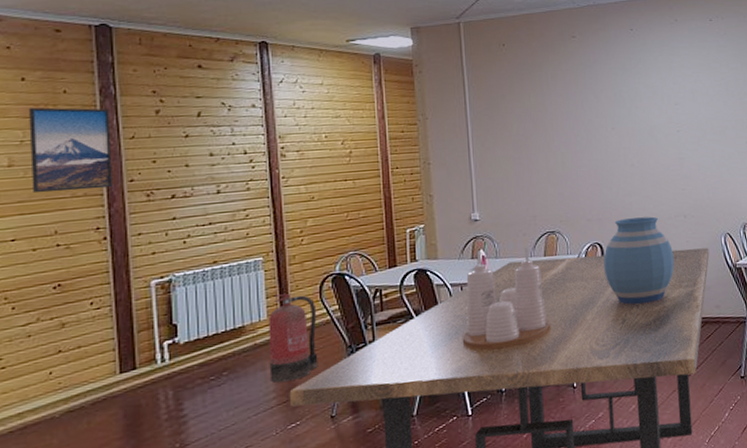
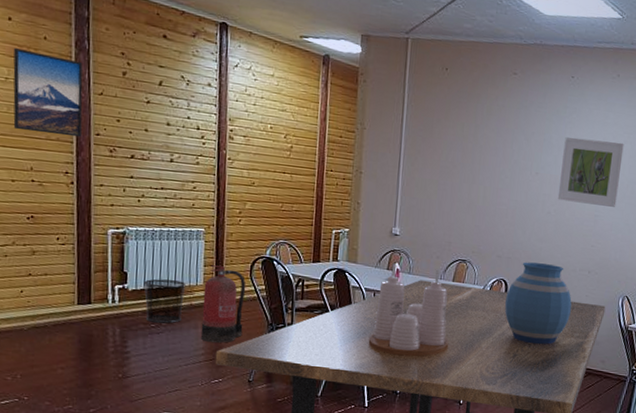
waste bin: none [197,320,248,375] -> present [144,278,186,324]
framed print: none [635,82,699,151] -> present [557,137,624,207]

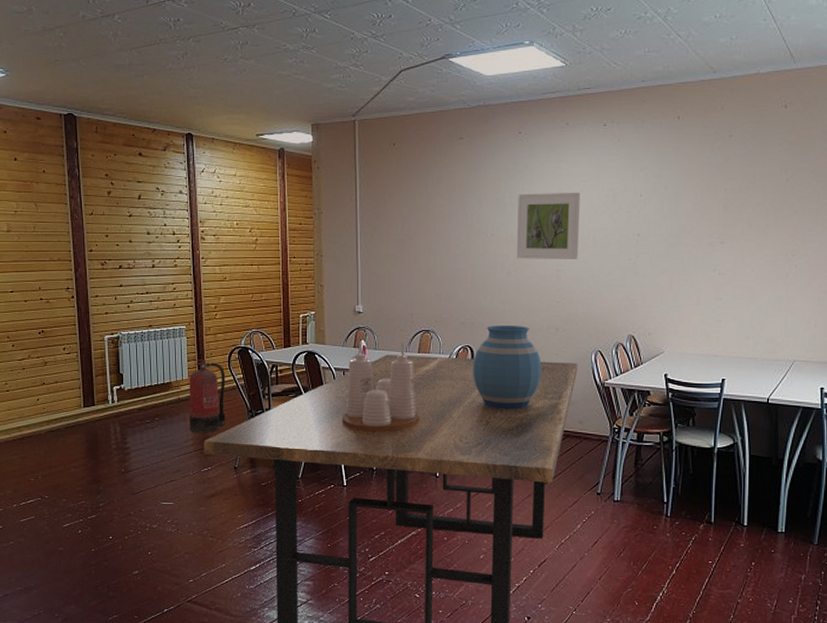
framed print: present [13,48,83,138] -> none [19,184,77,255]
waste bin: present [144,278,186,324] -> none [137,377,174,418]

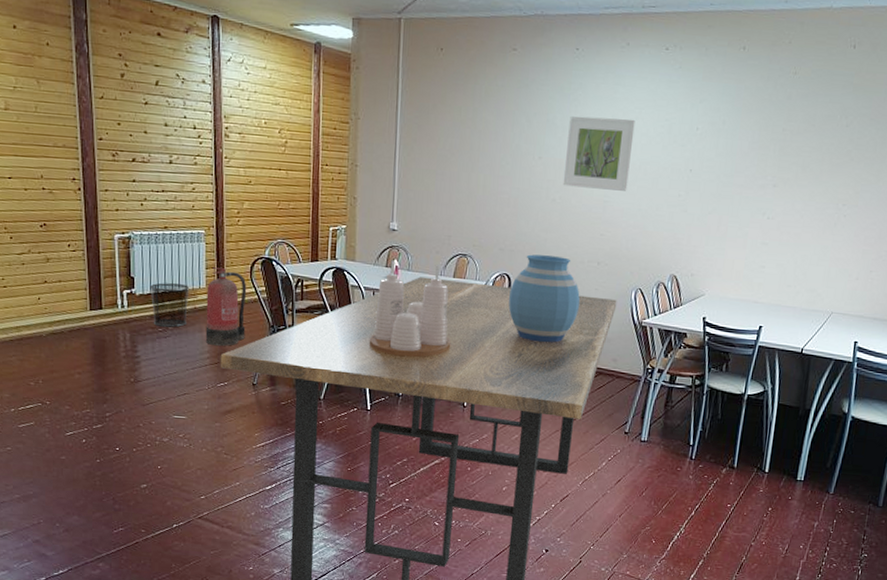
waste bin: none [137,377,174,418] -> present [150,282,190,328]

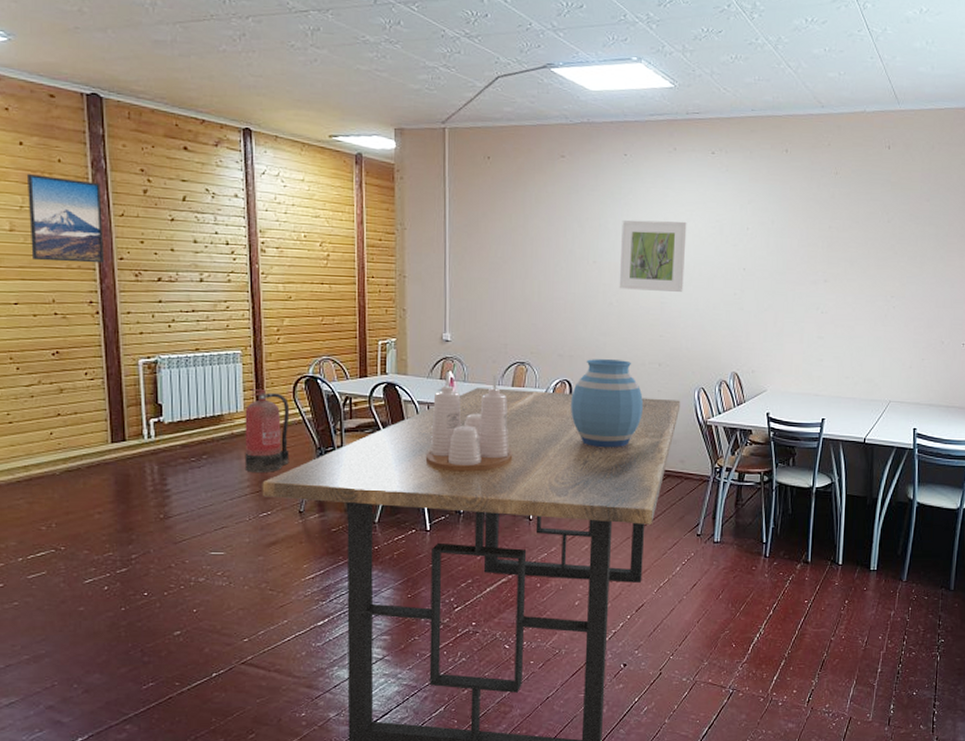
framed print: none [19,56,85,143] -> present [26,174,104,264]
waste bin: present [150,282,190,328] -> none [180,408,226,456]

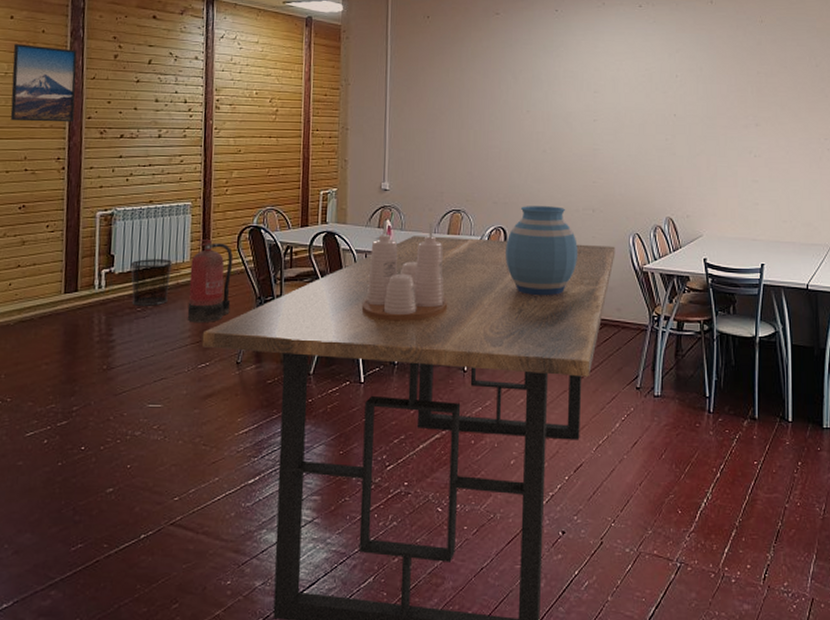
waste bin: none [180,408,226,456] -> present [130,259,173,306]
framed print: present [619,220,687,292] -> none [552,70,617,138]

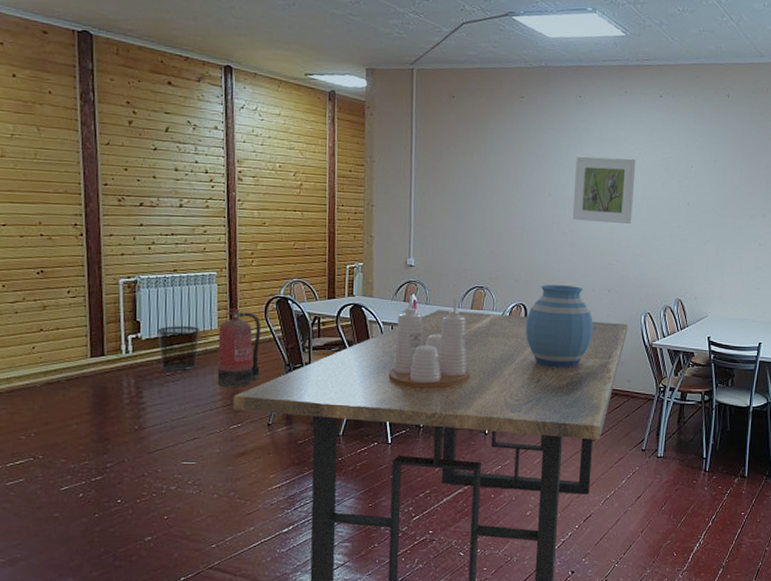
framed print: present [10,44,77,123] -> none [18,104,90,189]
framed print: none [552,70,617,138] -> present [572,156,636,224]

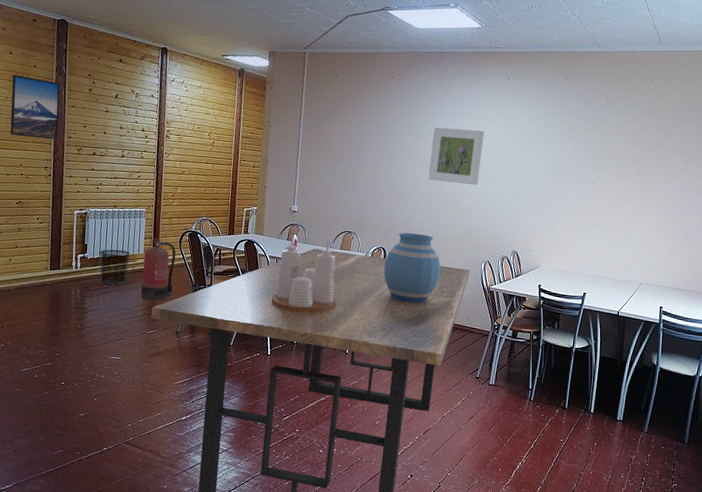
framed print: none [18,104,90,189] -> present [10,74,61,140]

